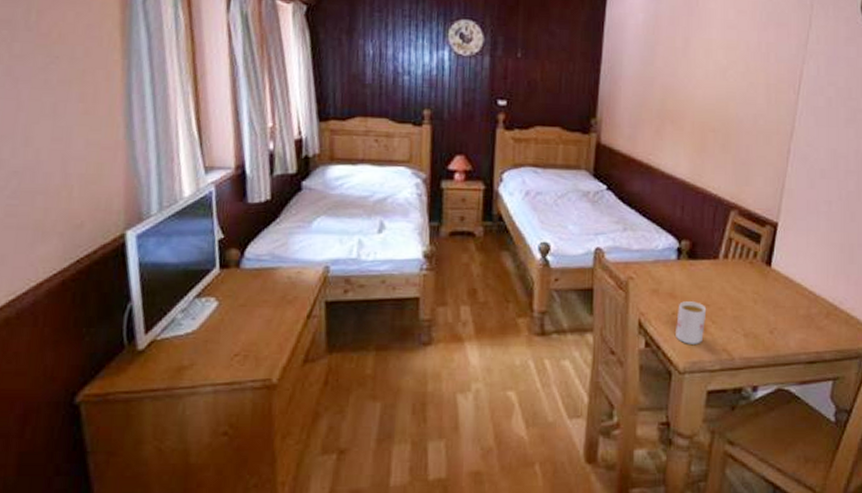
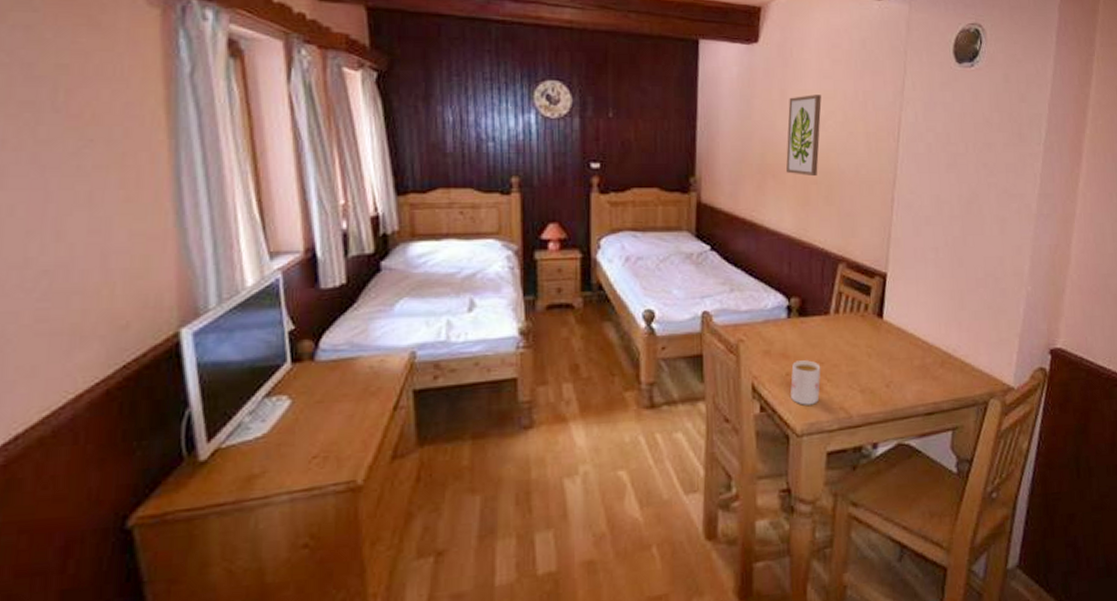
wall art: none [684,44,724,125] -> present [785,95,822,177]

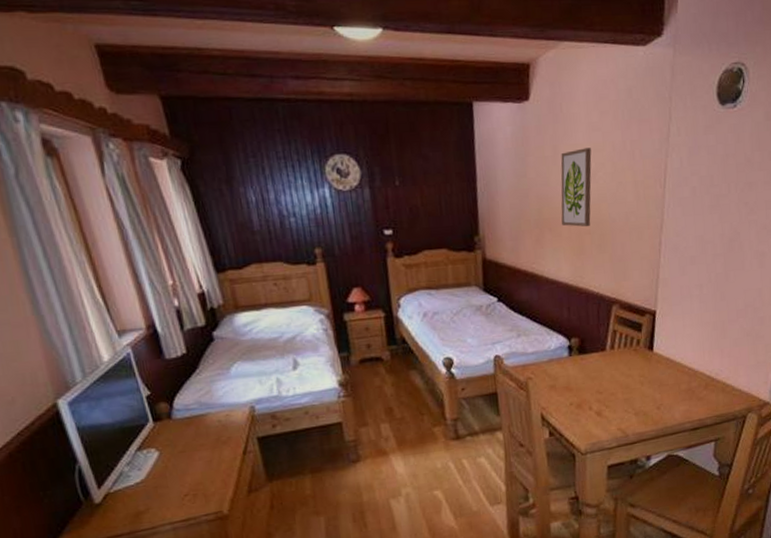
mug: present [790,360,821,405] -> none [574,391,600,429]

